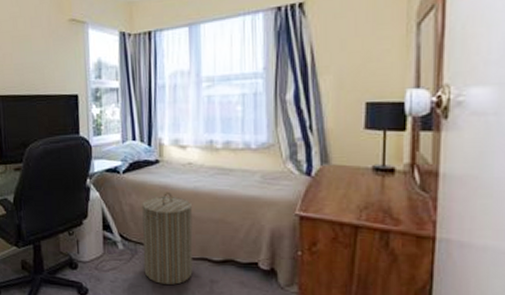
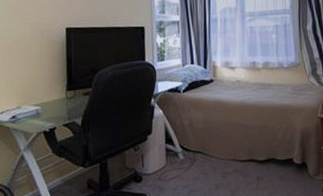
laundry hamper: present [142,191,193,286] -> none [199,105,242,187]

